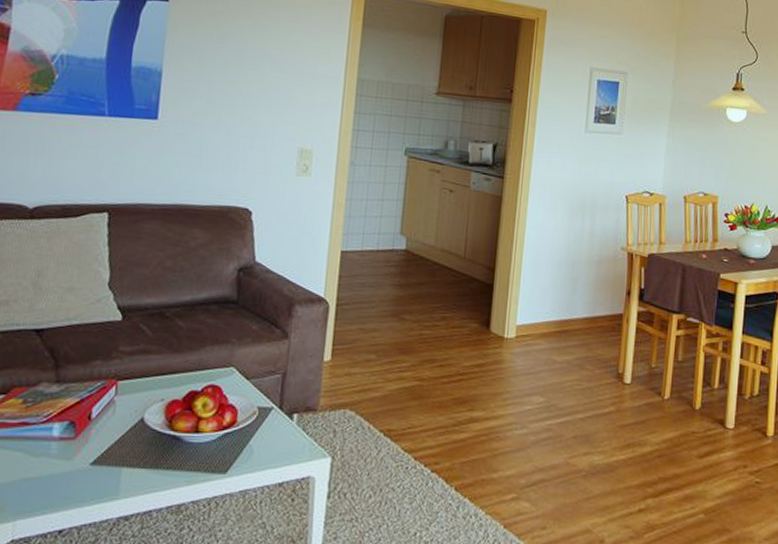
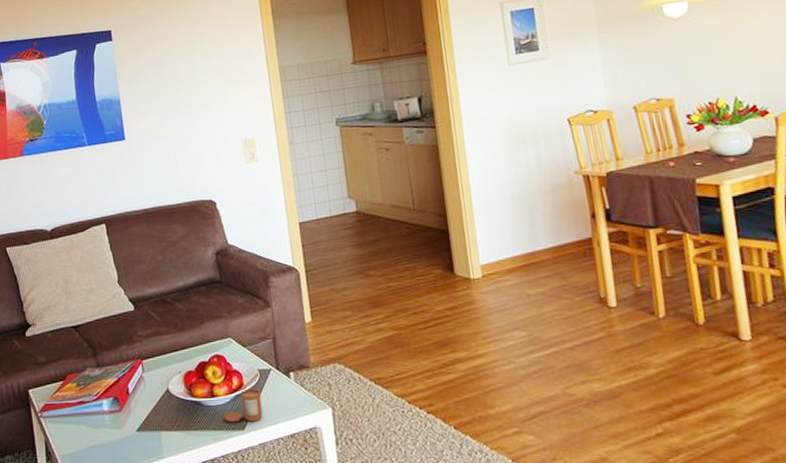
candle: none [204,427,255,466] -> present [224,388,263,423]

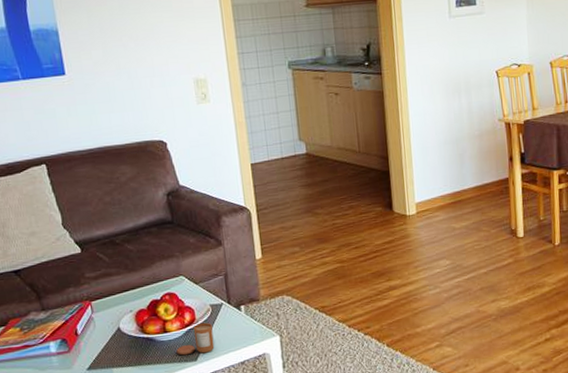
toaster: present [392,94,421,123] -> none [343,41,369,69]

